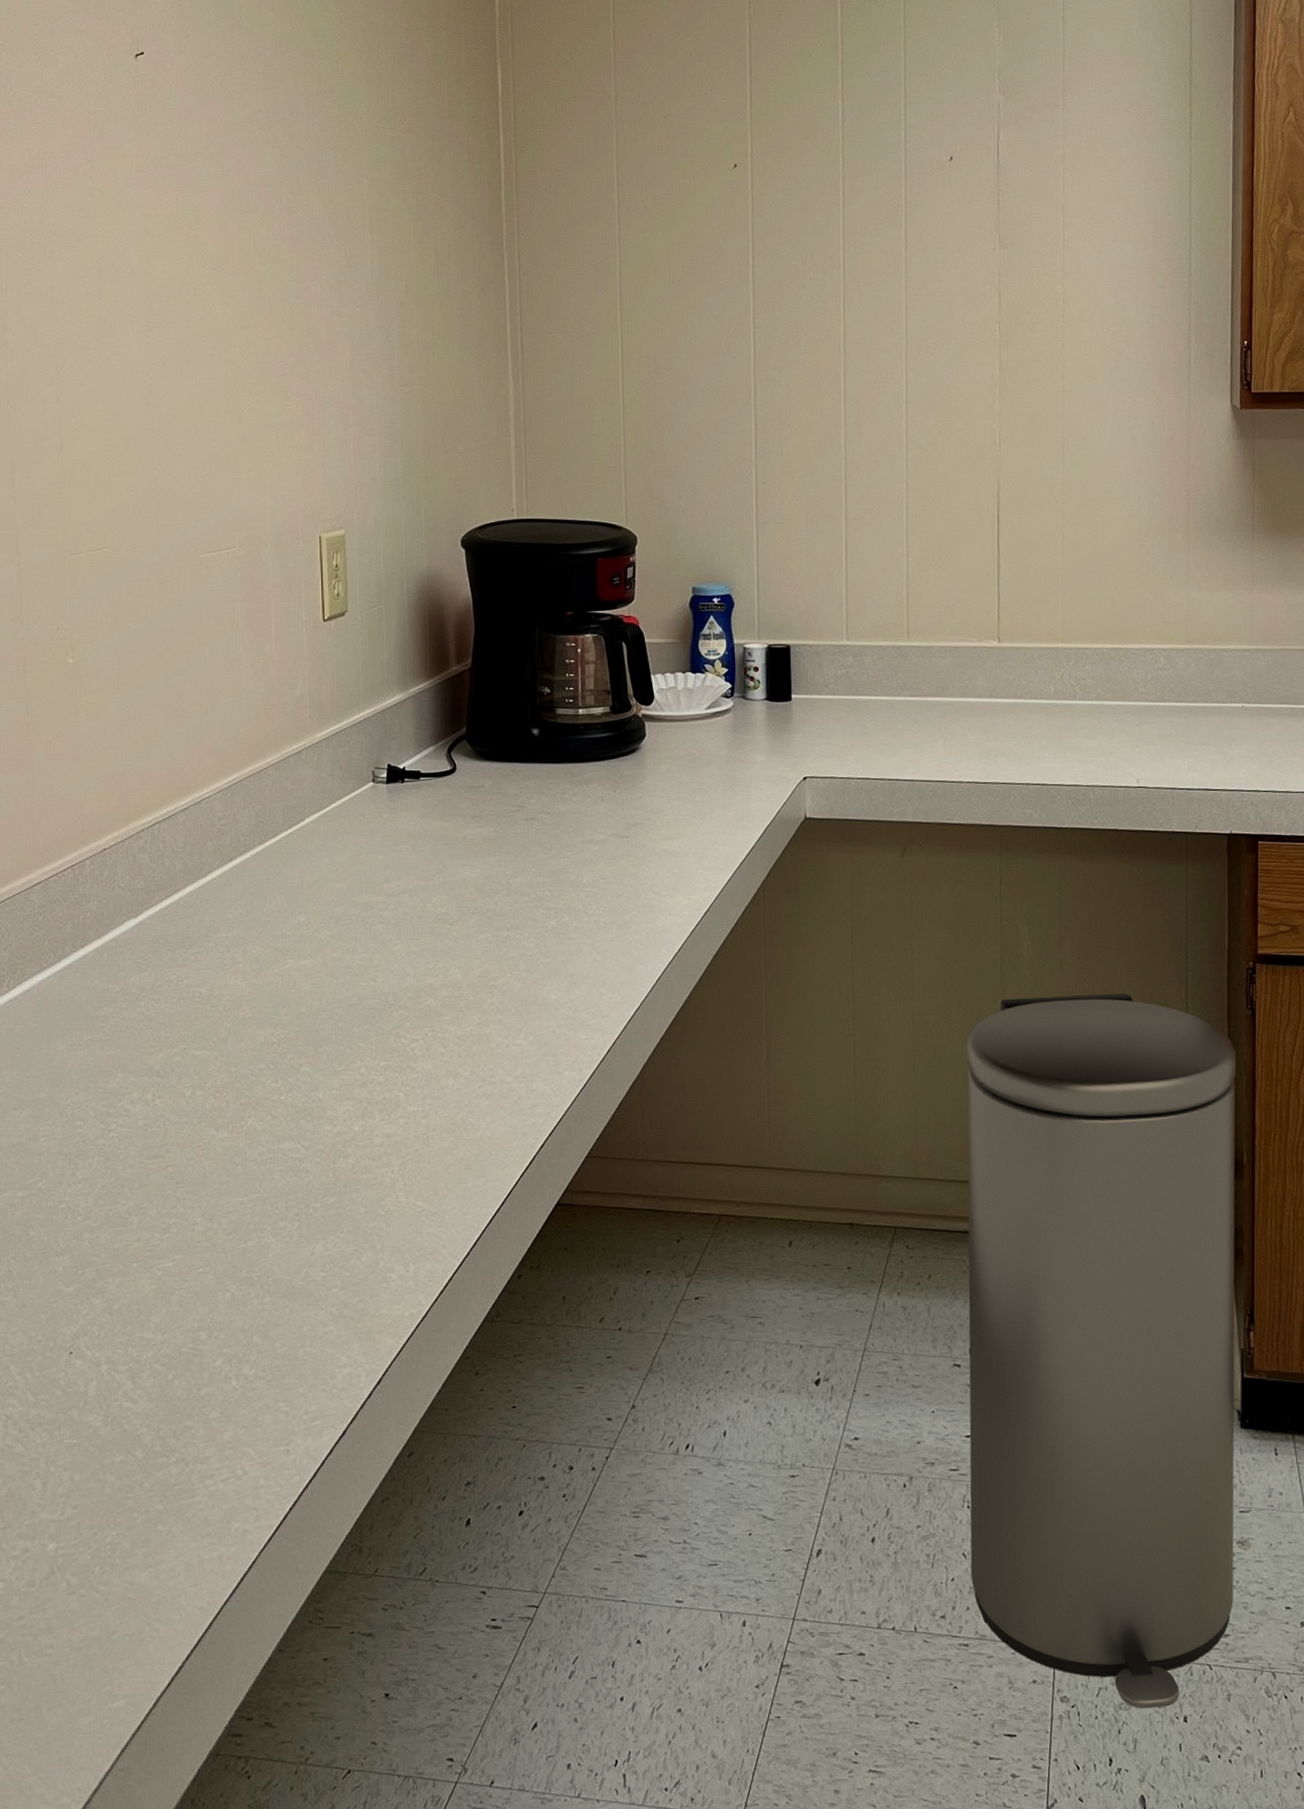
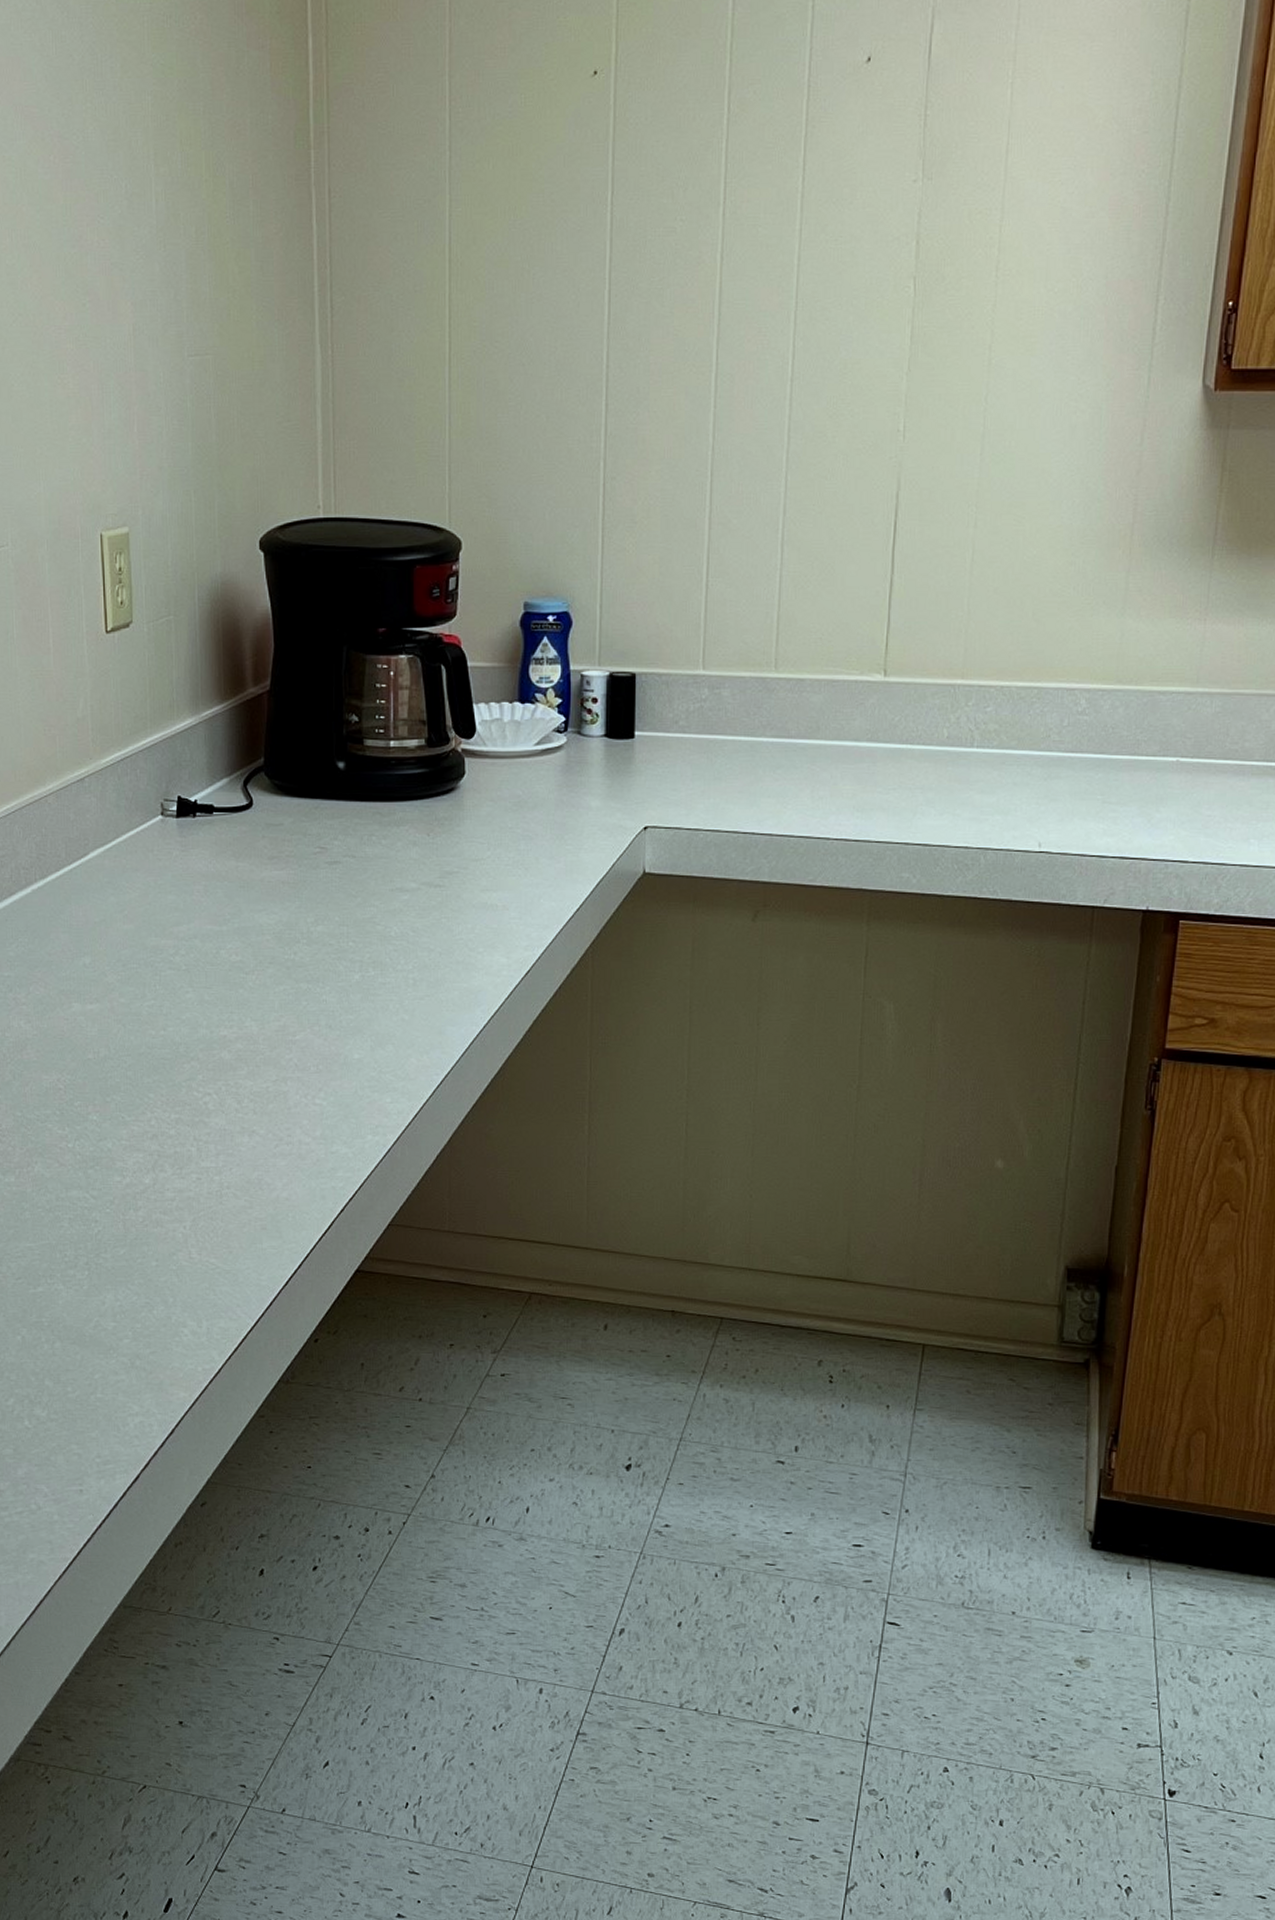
pedal bin: present [965,993,1237,1709] -> none [781,1083,1127,1810]

